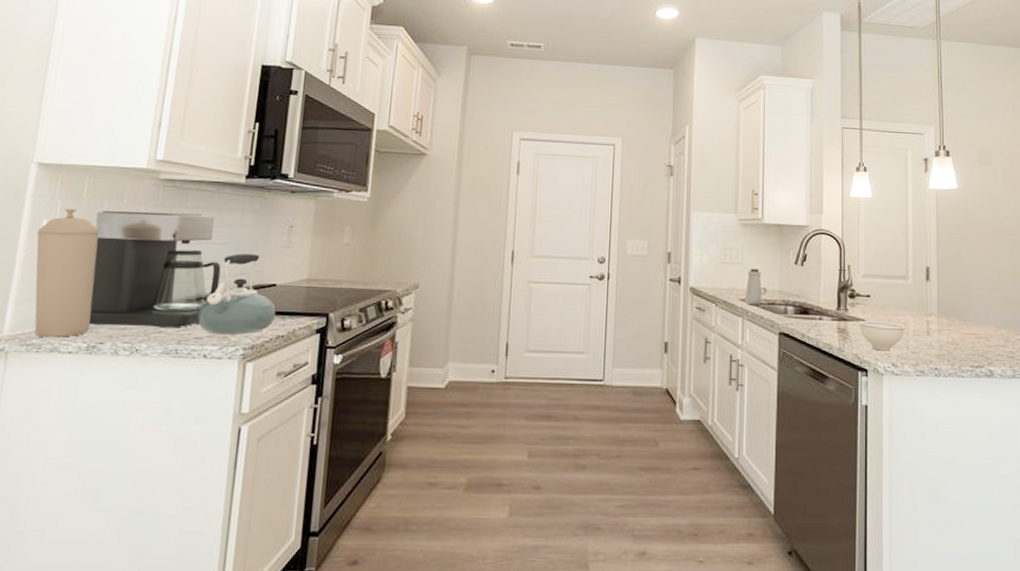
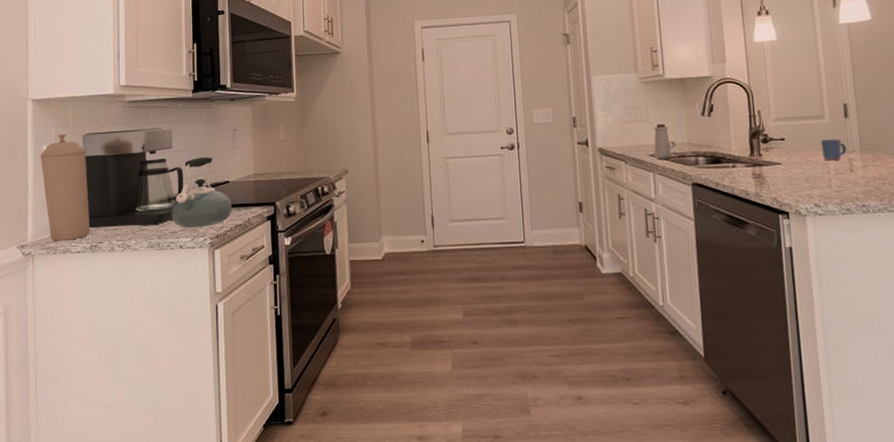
bowl: present [858,320,906,351] -> none [774,163,827,193]
mug: none [902,300,926,322] -> present [820,139,847,161]

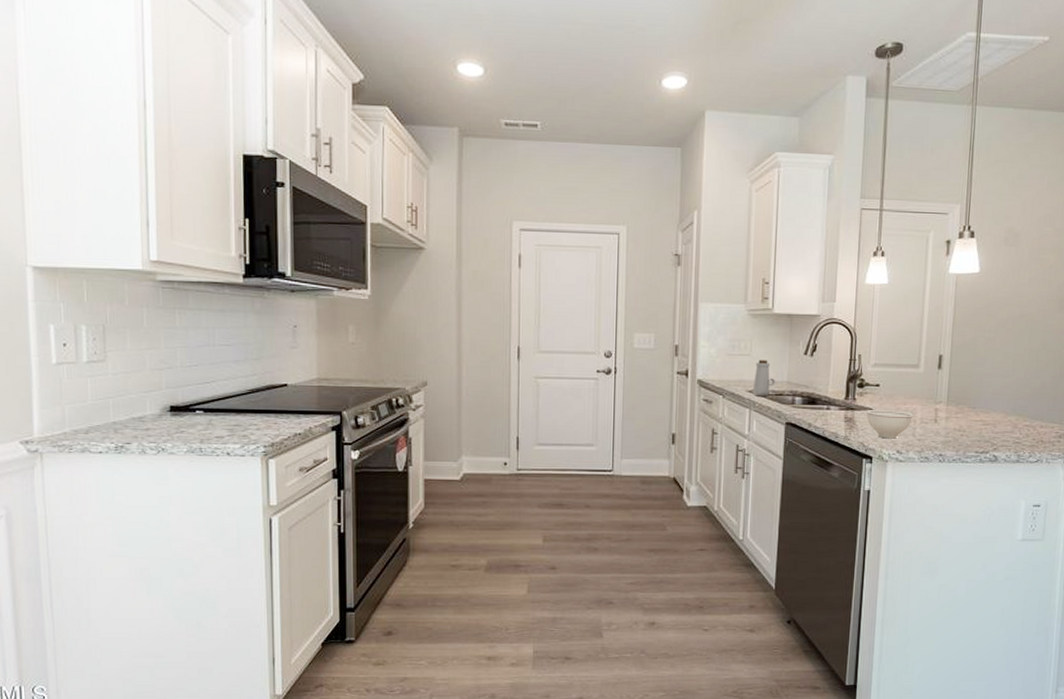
canister: present [40,133,91,242] -> none [45,312,115,440]
coffee maker: present [81,128,184,229] -> none [100,314,232,427]
kettle: present [170,157,233,229] -> none [215,355,292,434]
bowl: none [774,163,827,193] -> present [866,409,914,439]
mug: present [820,139,847,161] -> none [912,389,936,410]

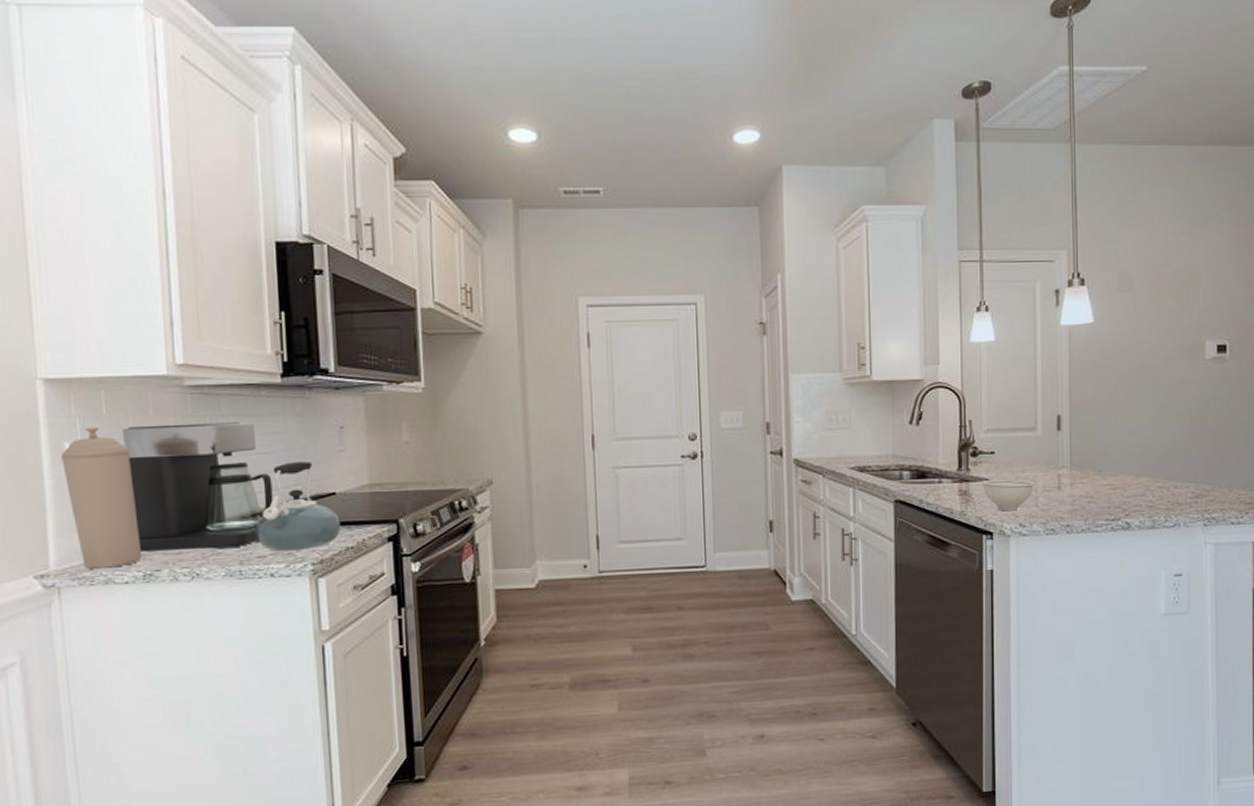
canister: none [45,312,115,440] -> present [60,427,143,570]
coffee maker: none [100,314,232,427] -> present [121,422,273,553]
kettle: none [215,355,292,434] -> present [255,462,342,552]
bottle: present [752,360,776,397] -> none [855,432,880,473]

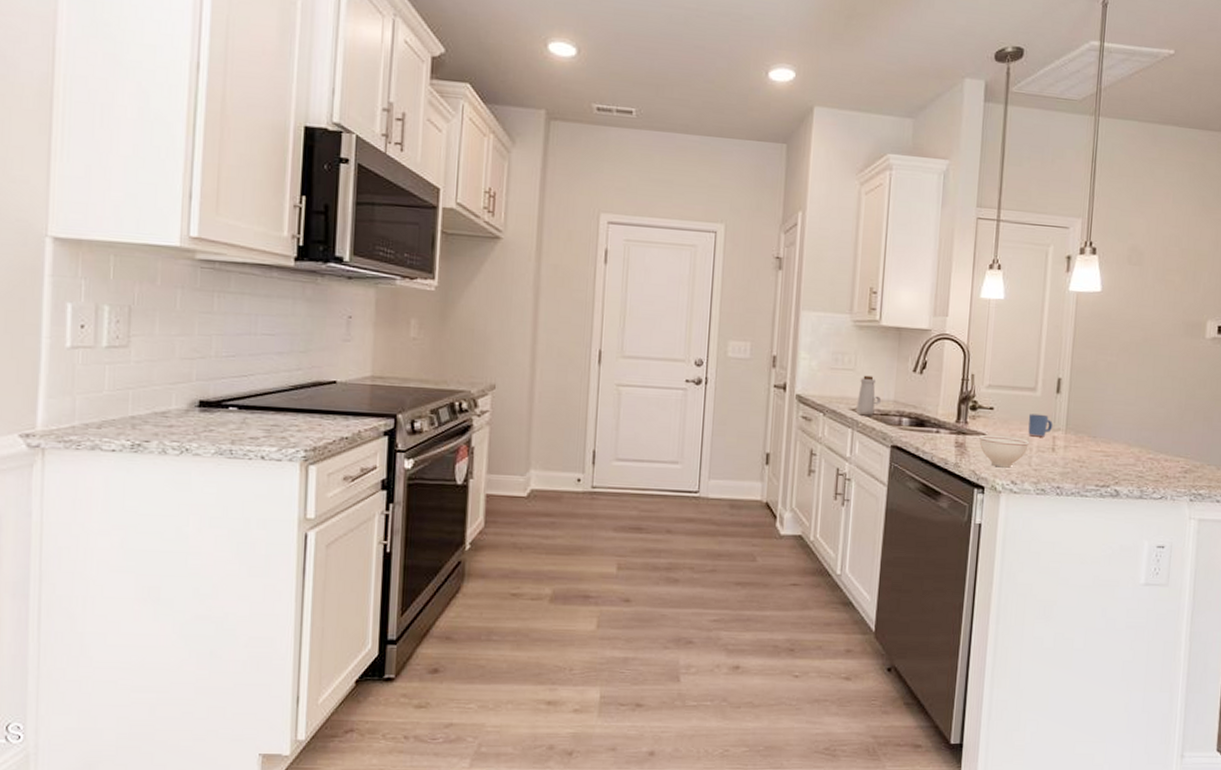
canister: present [60,427,143,570] -> none [61,290,133,435]
coffee maker: present [121,422,273,553] -> none [126,294,274,426]
kettle: present [255,462,342,552] -> none [250,346,339,437]
bottle: none [855,432,880,473] -> present [855,375,882,416]
mug: none [1031,453,1057,477] -> present [1028,413,1053,437]

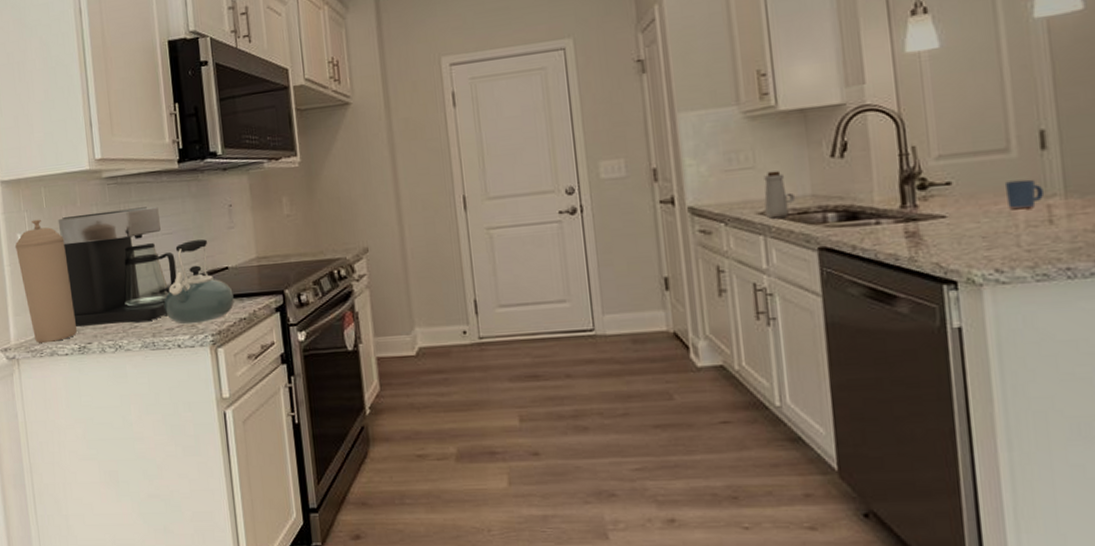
canister: none [61,290,133,435] -> present [14,219,78,344]
coffee maker: none [126,294,274,426] -> present [57,207,177,328]
kettle: none [250,346,339,437] -> present [163,239,235,325]
bowl: present [978,434,1030,468] -> none [936,214,1014,255]

